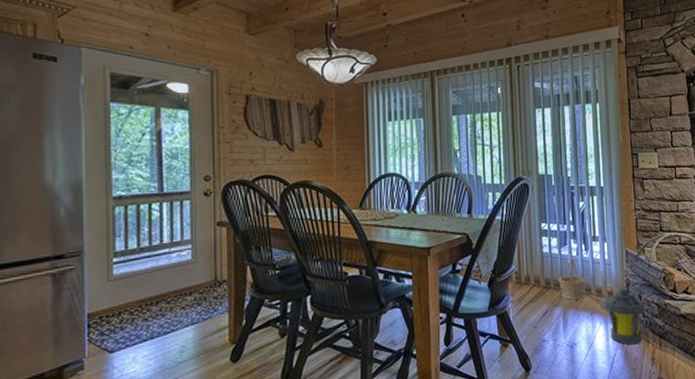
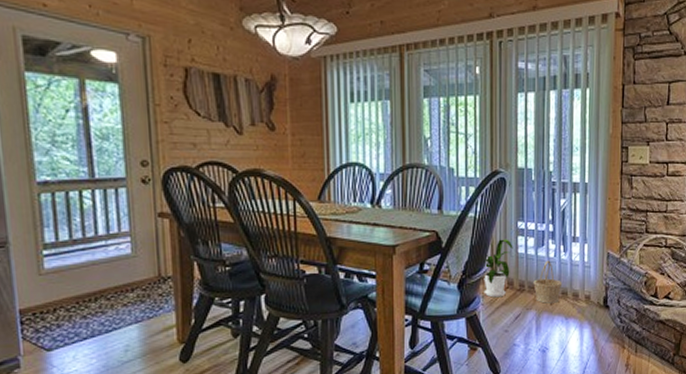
house plant: none [511,239,538,295] -> present [483,239,513,298]
lantern: present [604,288,645,345] -> none [580,292,624,350]

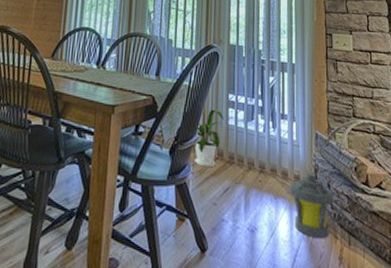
basket: present [533,260,561,304] -> none [243,135,270,180]
lantern: none [580,292,624,350] -> present [290,173,334,238]

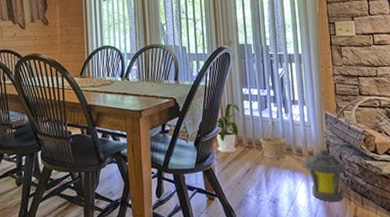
basket: none [243,135,270,180] -> present [260,121,286,159]

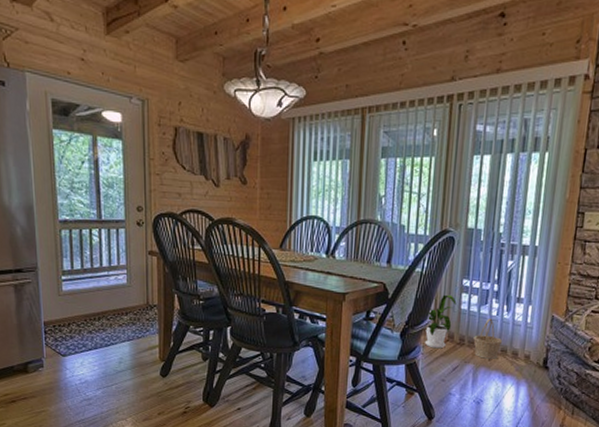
lantern: present [305,149,346,202] -> none [518,353,564,409]

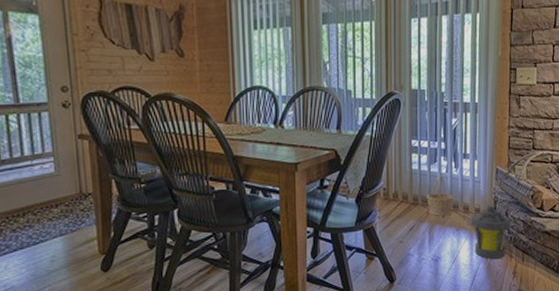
house plant: present [424,294,457,349] -> none [380,156,407,211]
lantern: none [518,353,564,409] -> present [470,205,511,259]

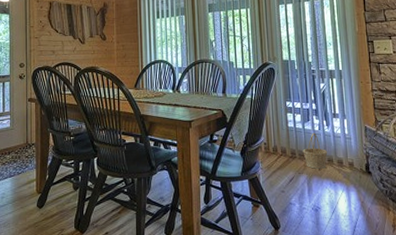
lantern: present [470,205,511,259] -> none [345,160,385,211]

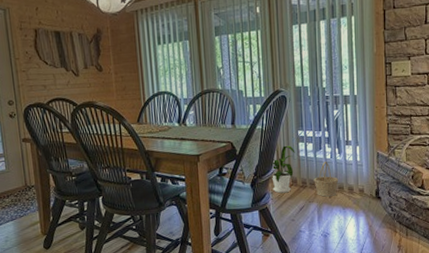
house plant: none [261,115,284,163] -> present [271,145,295,194]

